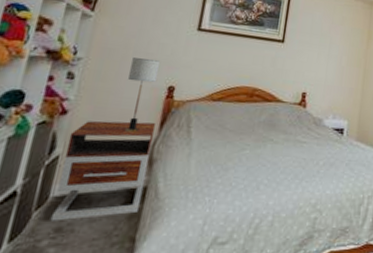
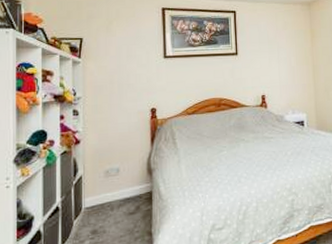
nightstand: present [50,121,156,221] -> none [86,140,150,226]
table lamp: present [124,58,161,133] -> none [119,89,141,150]

